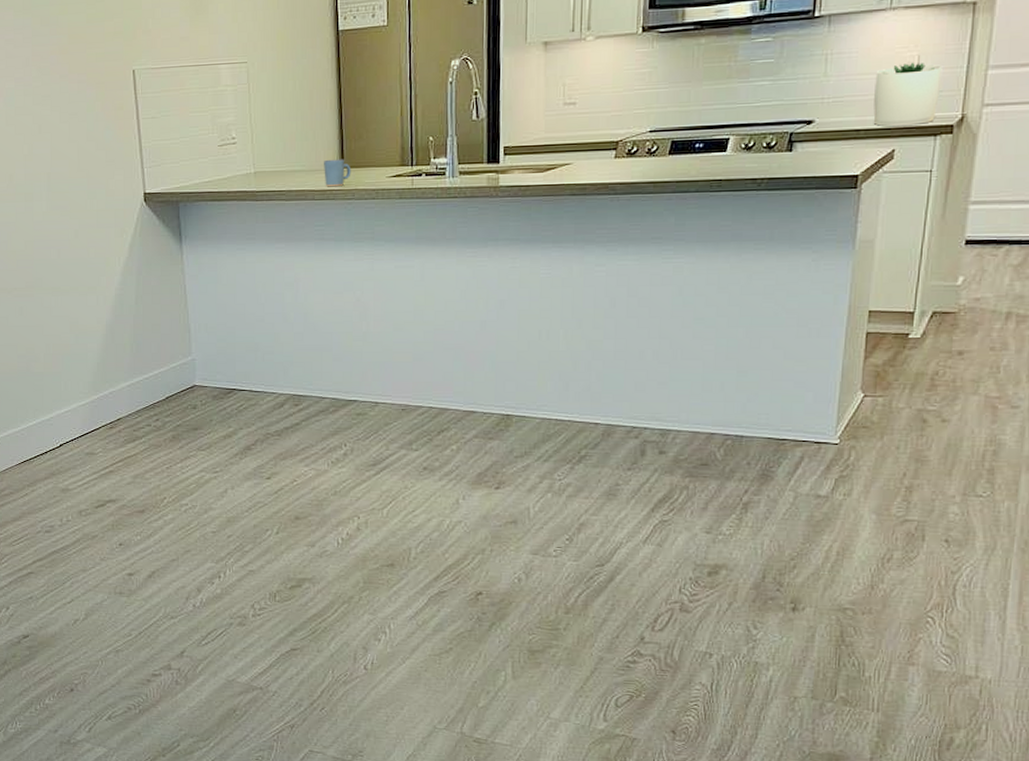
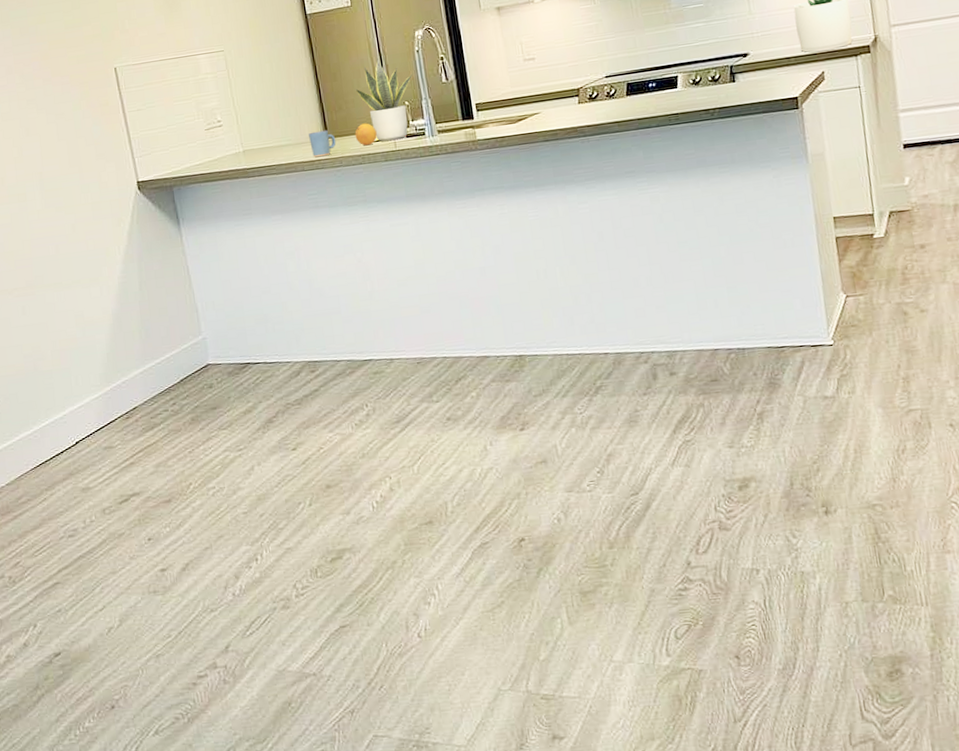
fruit: none [372,156,395,180] -> present [355,123,377,146]
potted plant: none [379,86,444,177] -> present [355,58,414,142]

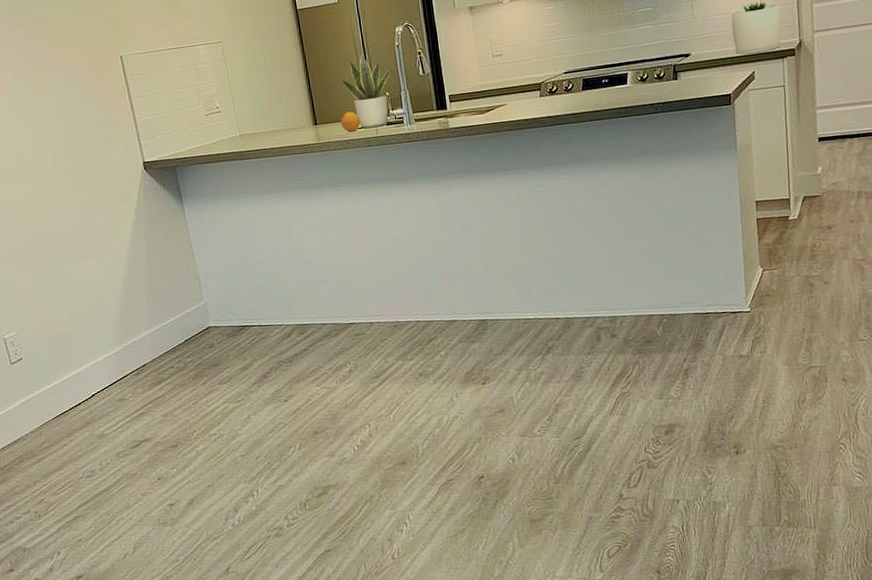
mug: present [309,130,337,157] -> none [299,117,324,142]

